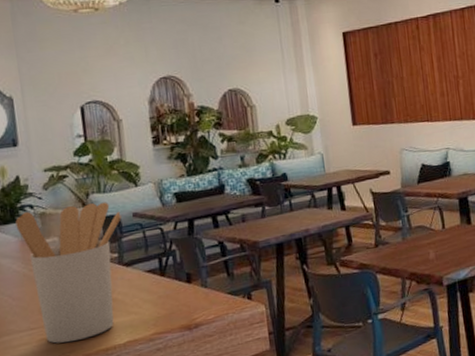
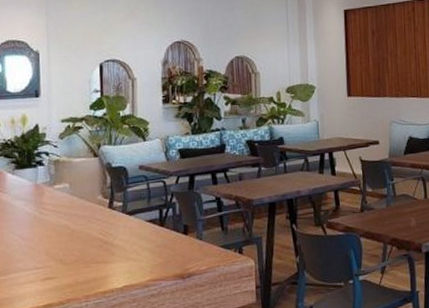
utensil holder: present [15,202,123,344] -> none [31,154,130,284]

